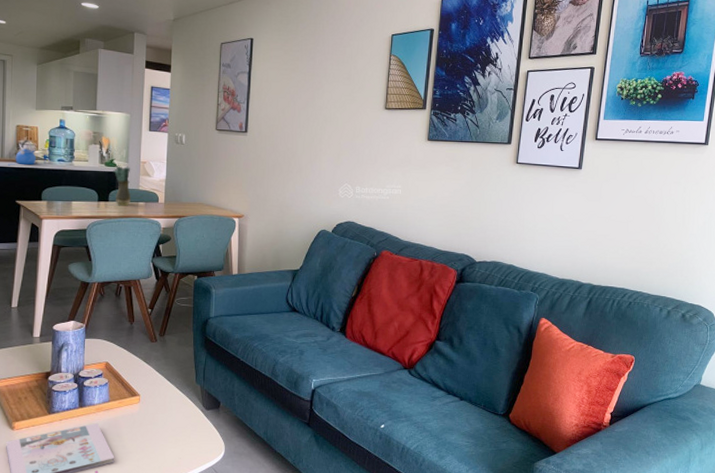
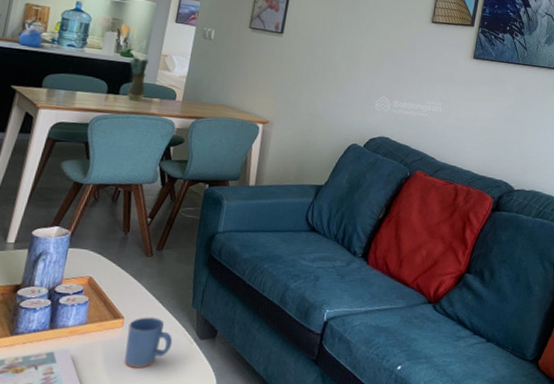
mug: none [144,393,183,436] -> present [124,317,173,368]

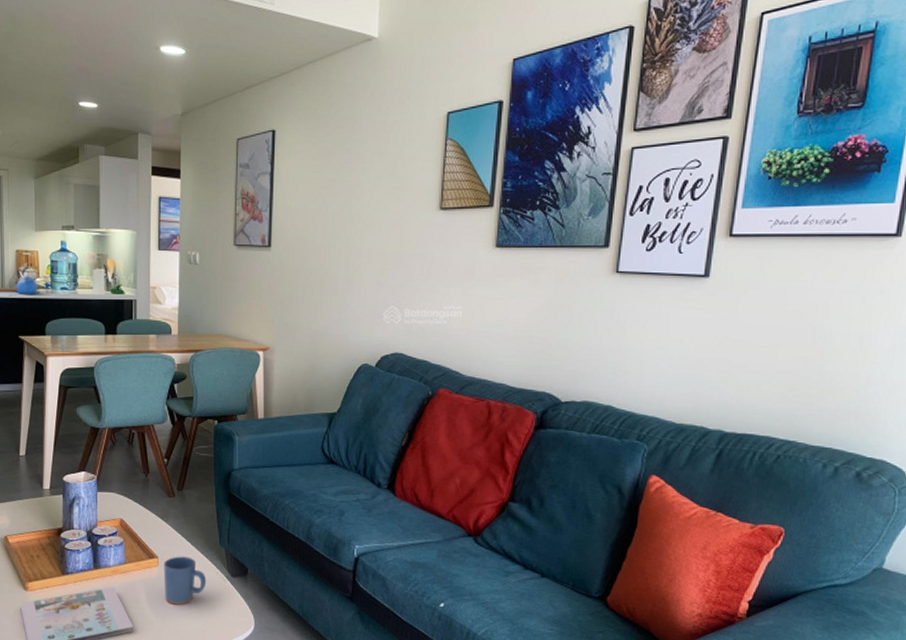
vase: present [127,56,149,102] -> none [120,292,142,340]

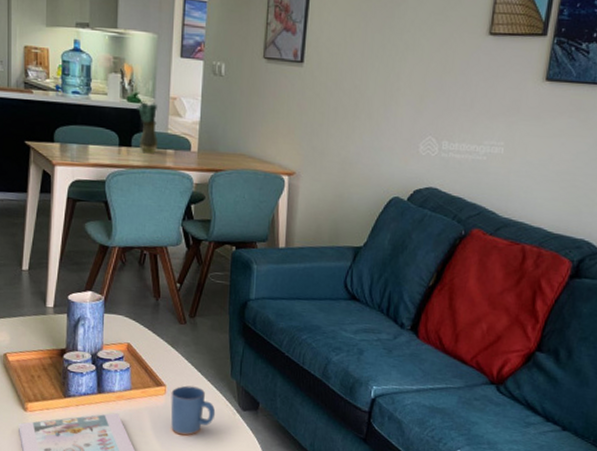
kettle: present [16,267,39,295] -> none [23,66,48,98]
vase: none [120,292,142,340] -> present [137,101,159,154]

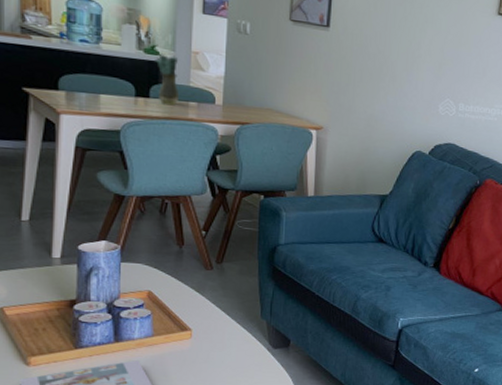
mug: present [170,385,216,436] -> none [197,328,246,376]

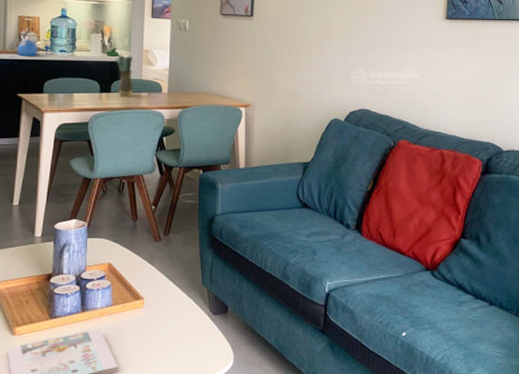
kettle: none [19,10,50,44] -> present [17,31,38,57]

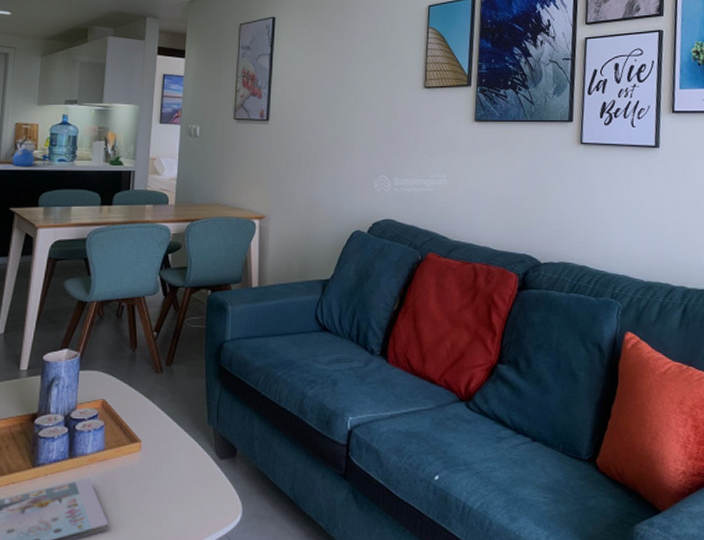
vase: present [115,54,134,98] -> none [118,163,138,210]

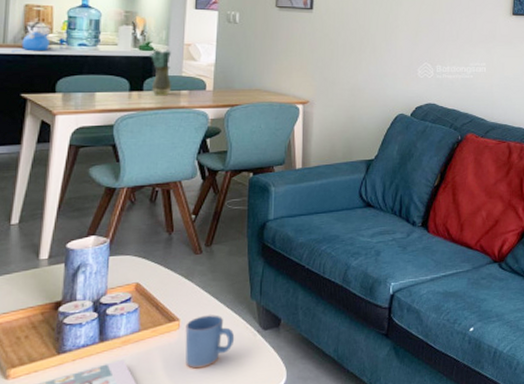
vase: none [118,163,138,210] -> present [149,48,172,96]
mug: none [145,438,193,495] -> present [185,315,235,369]

